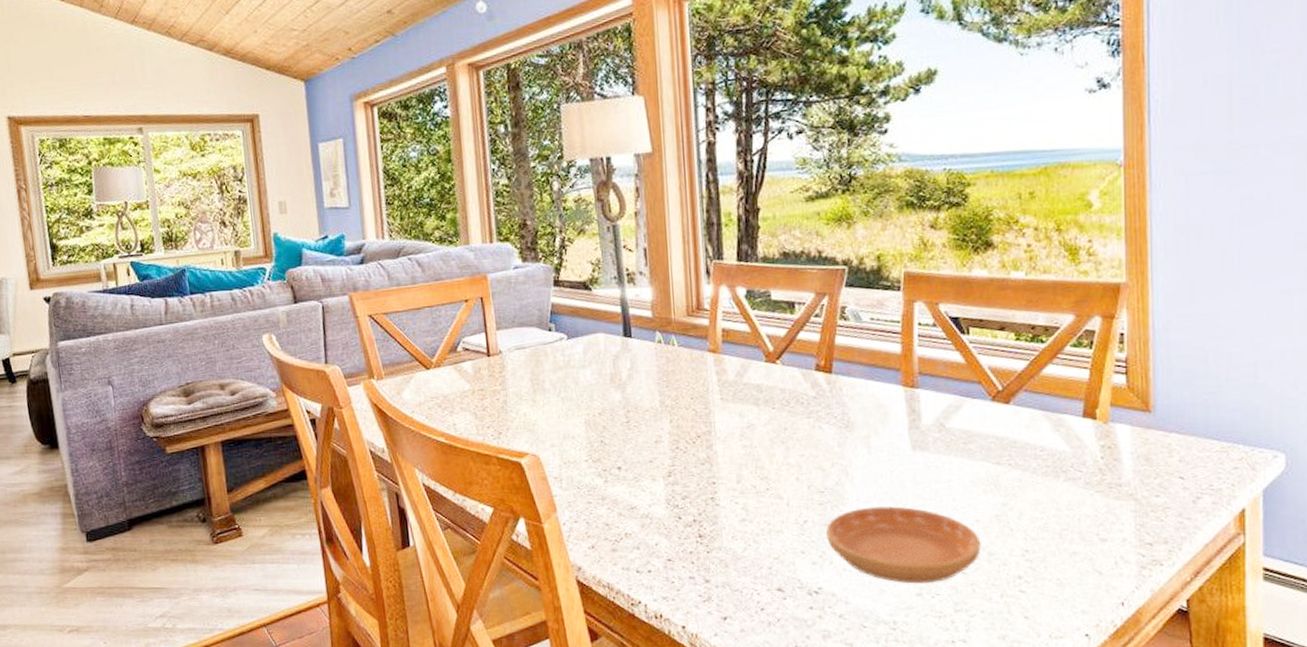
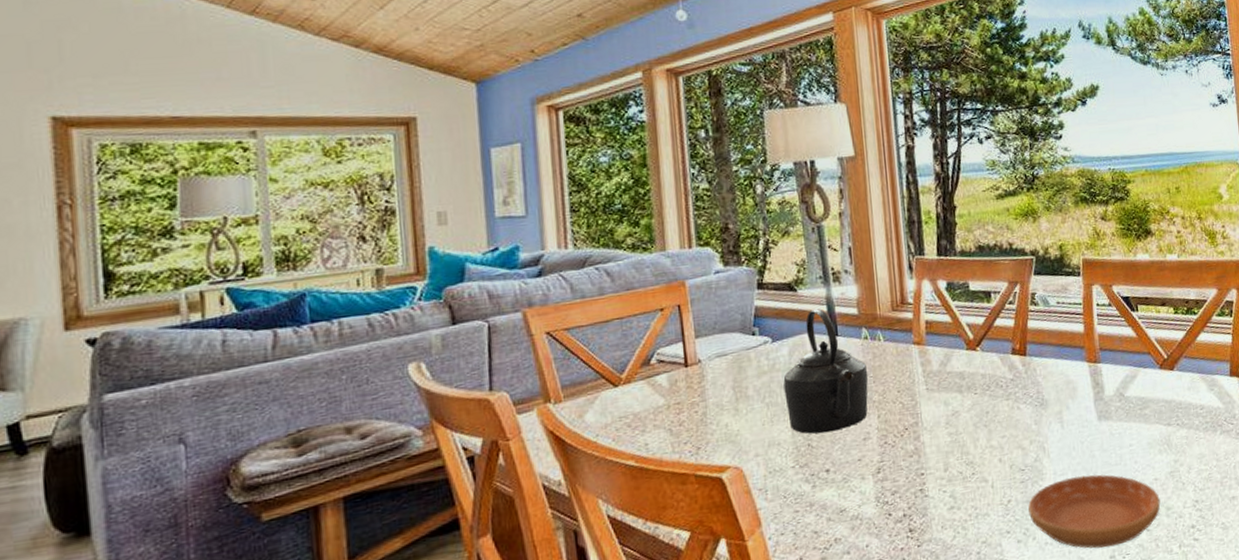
kettle: none [578,309,661,432] -> present [783,309,869,434]

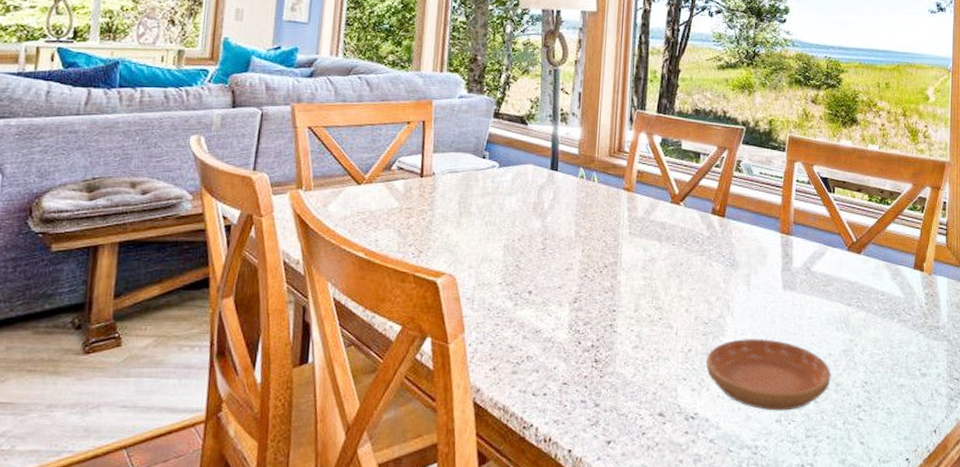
kettle: present [783,309,869,434] -> none [502,144,579,258]

